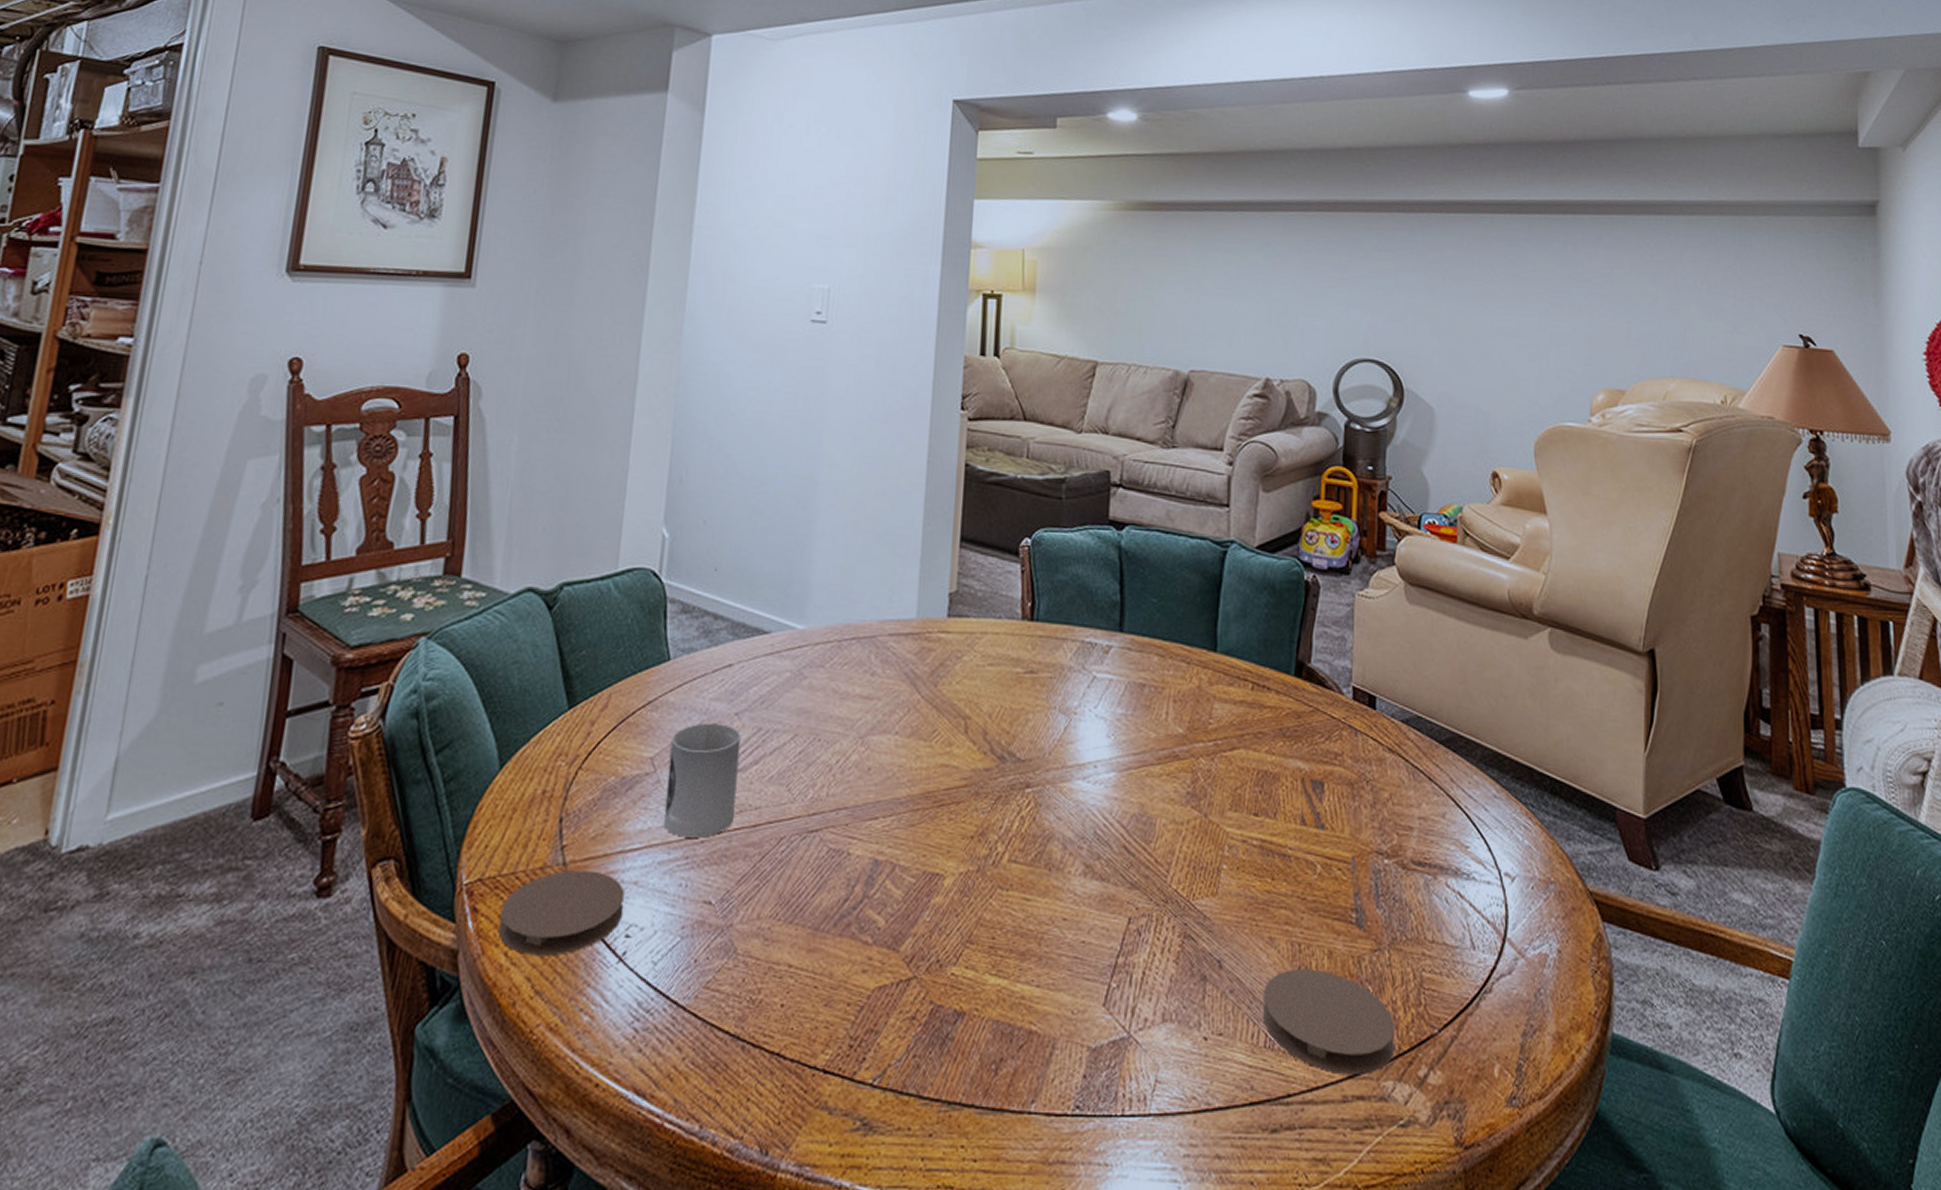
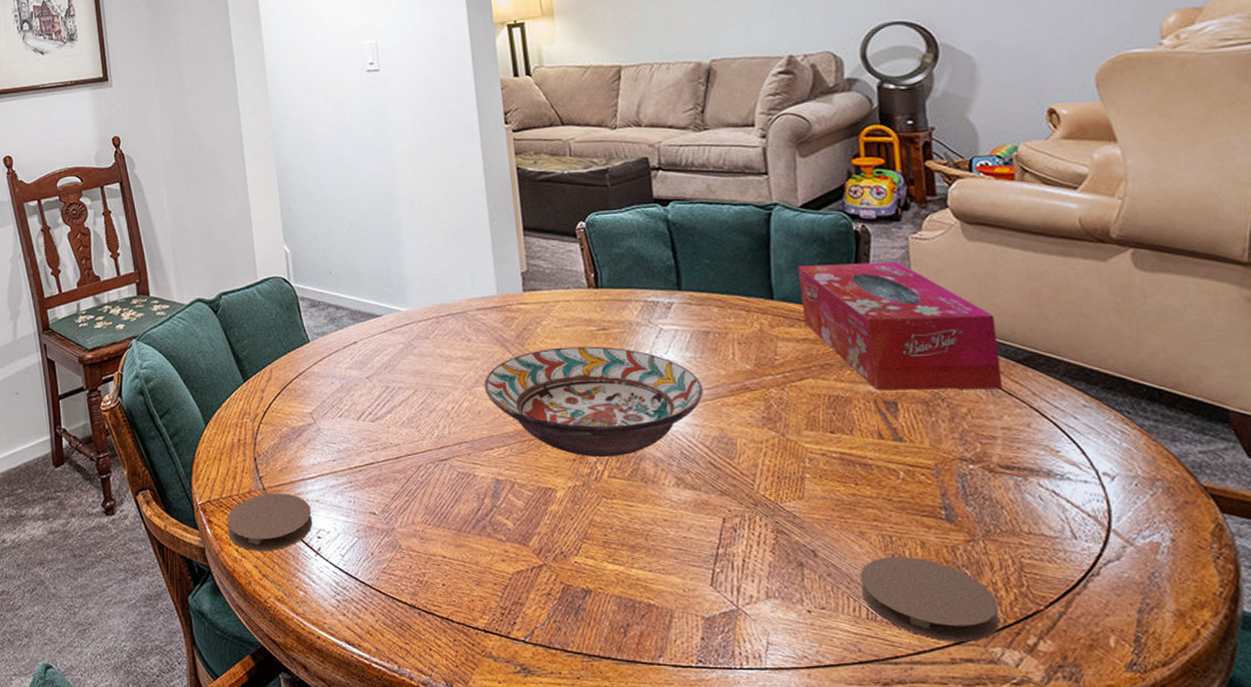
cup: present [663,723,741,838] -> none [322,385,380,468]
decorative bowl: none [880,691,1130,836] -> present [484,346,704,458]
tissue box: none [1243,615,1424,771] -> present [798,261,1002,390]

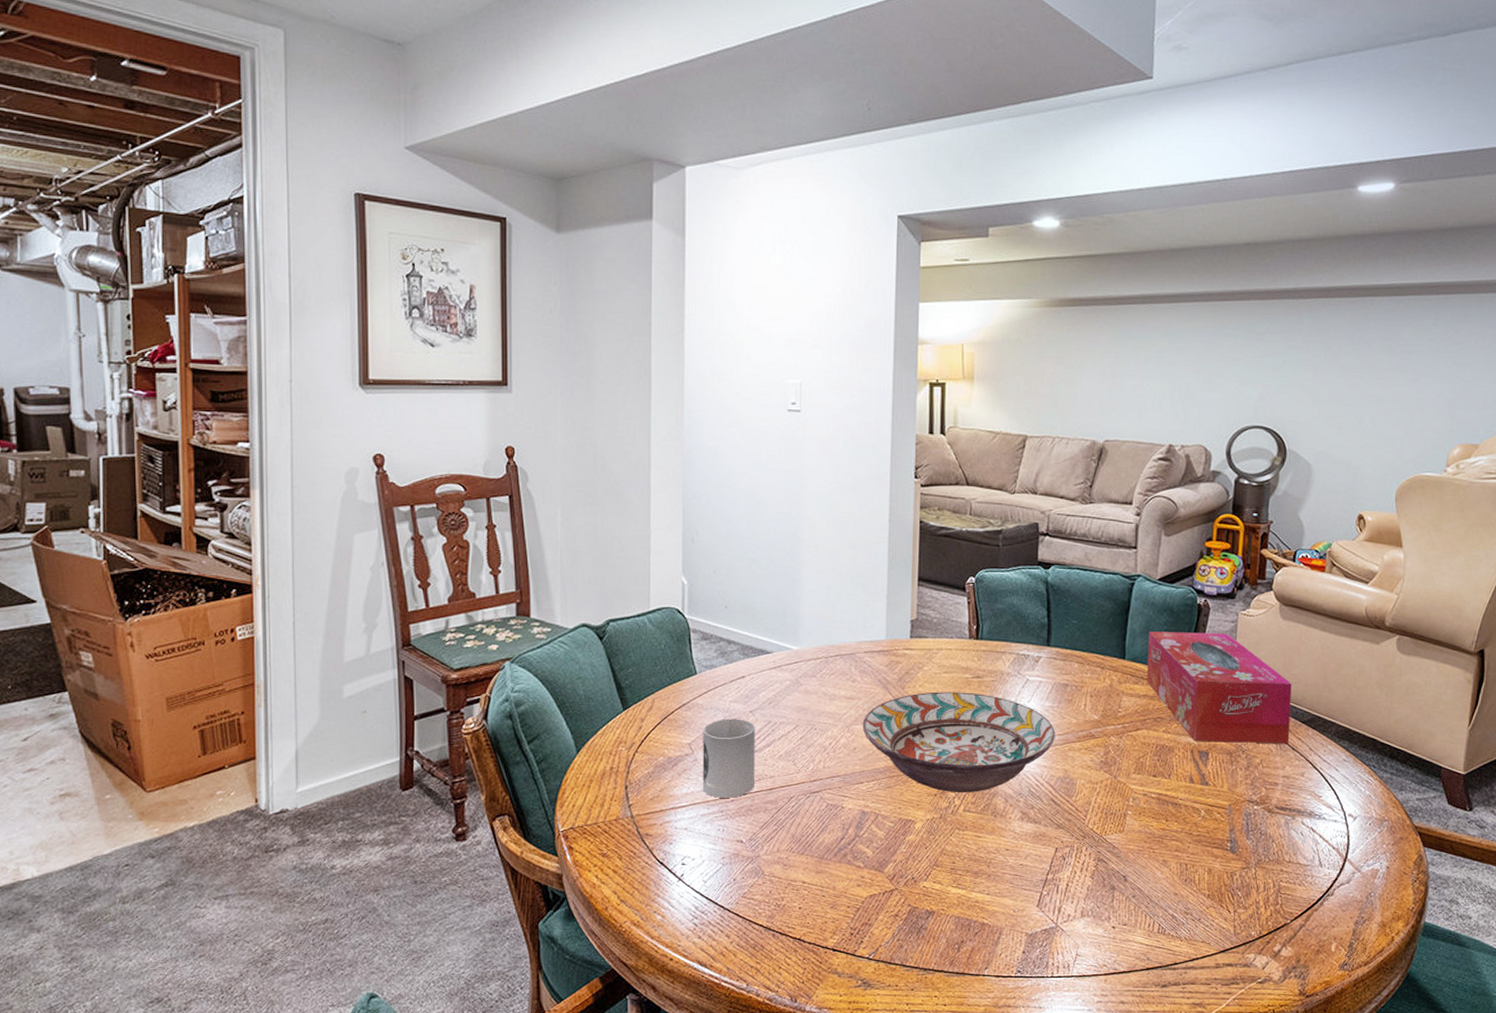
coaster: present [227,493,313,552] -> none [589,821,679,878]
cup: none [322,385,380,468] -> present [702,718,756,798]
coaster: present [860,556,1001,643] -> none [1157,881,1257,951]

